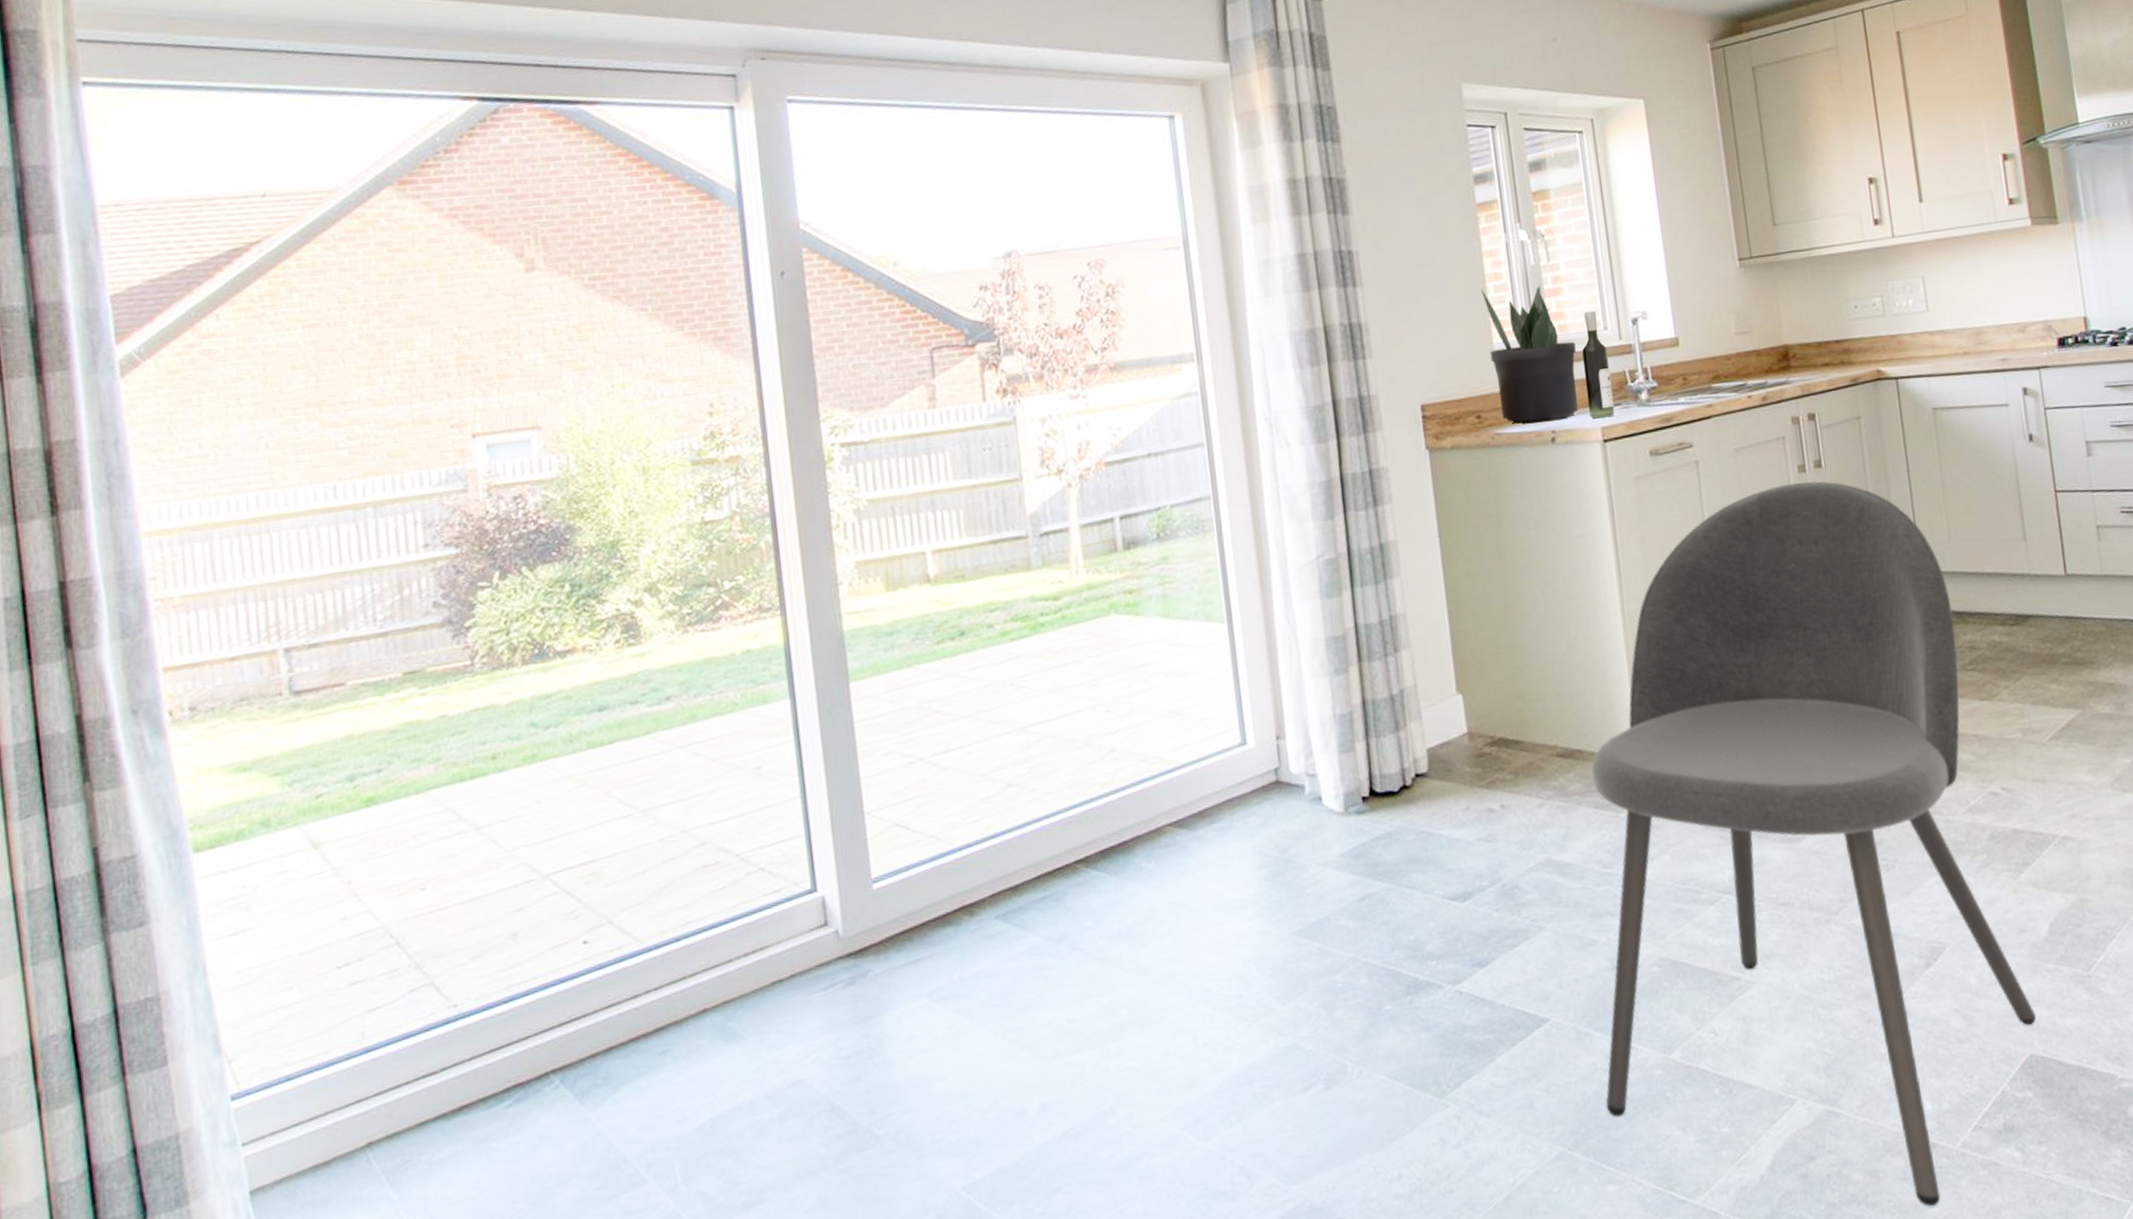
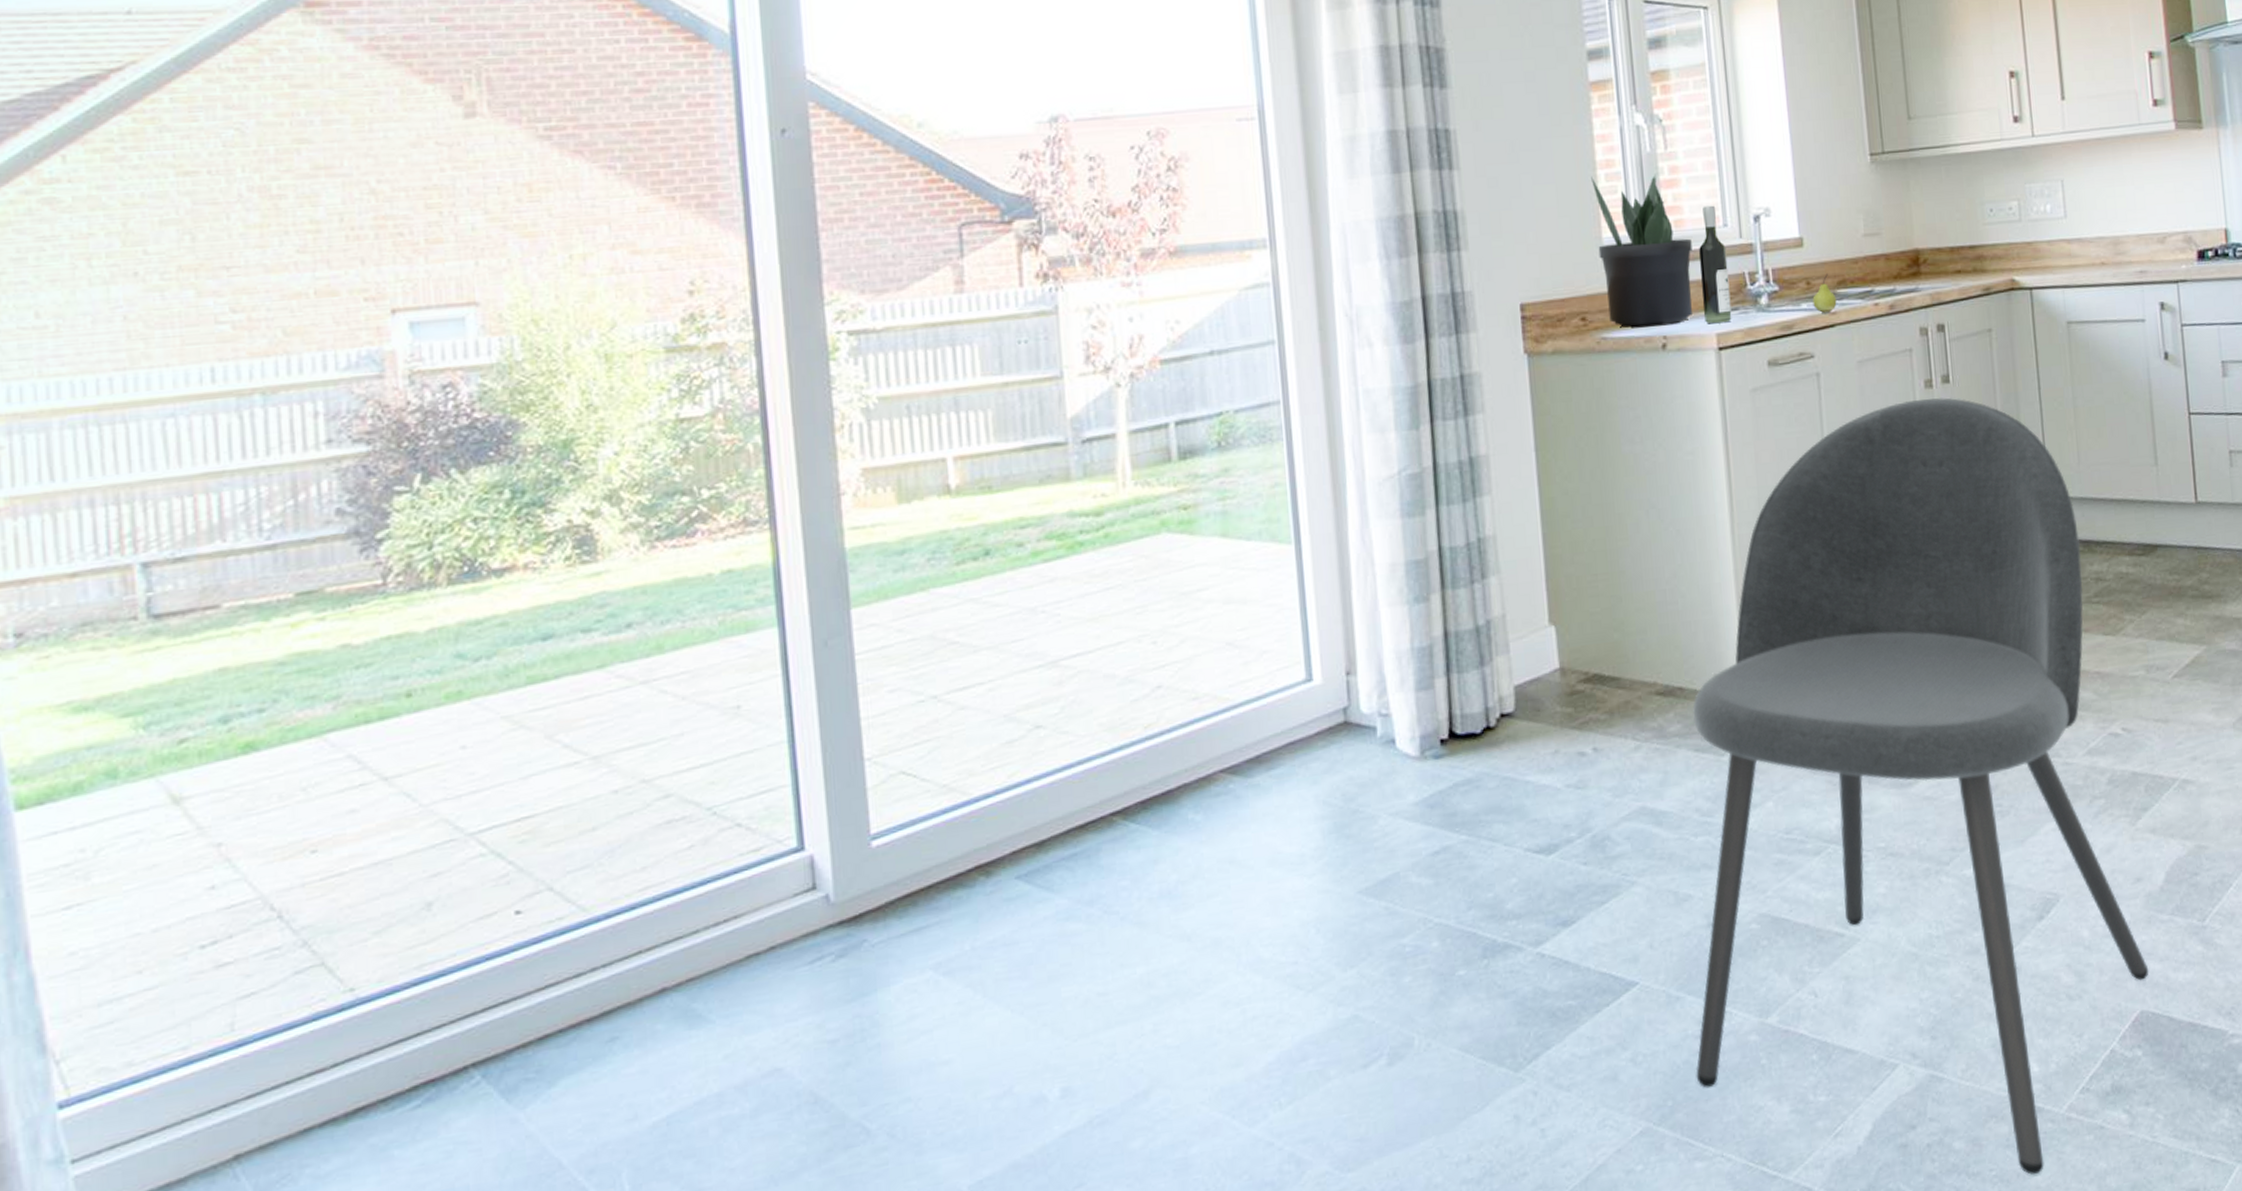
fruit: none [1689,369,1713,407] -> present [1812,273,1837,314]

